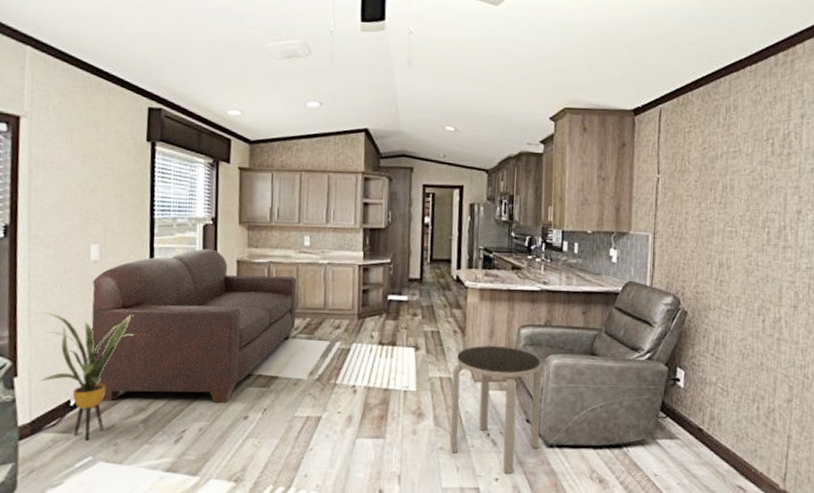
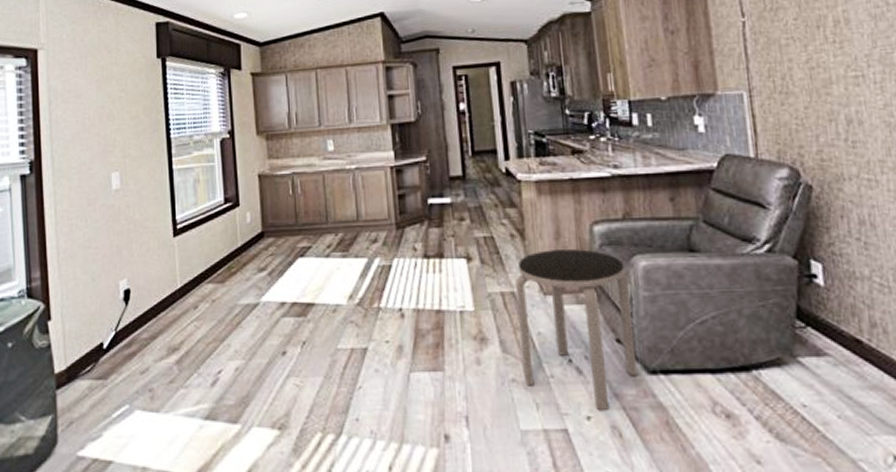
house plant: present [39,312,137,441] -> none [69,243,164,387]
sofa: present [91,248,297,404] -> none [116,165,328,342]

